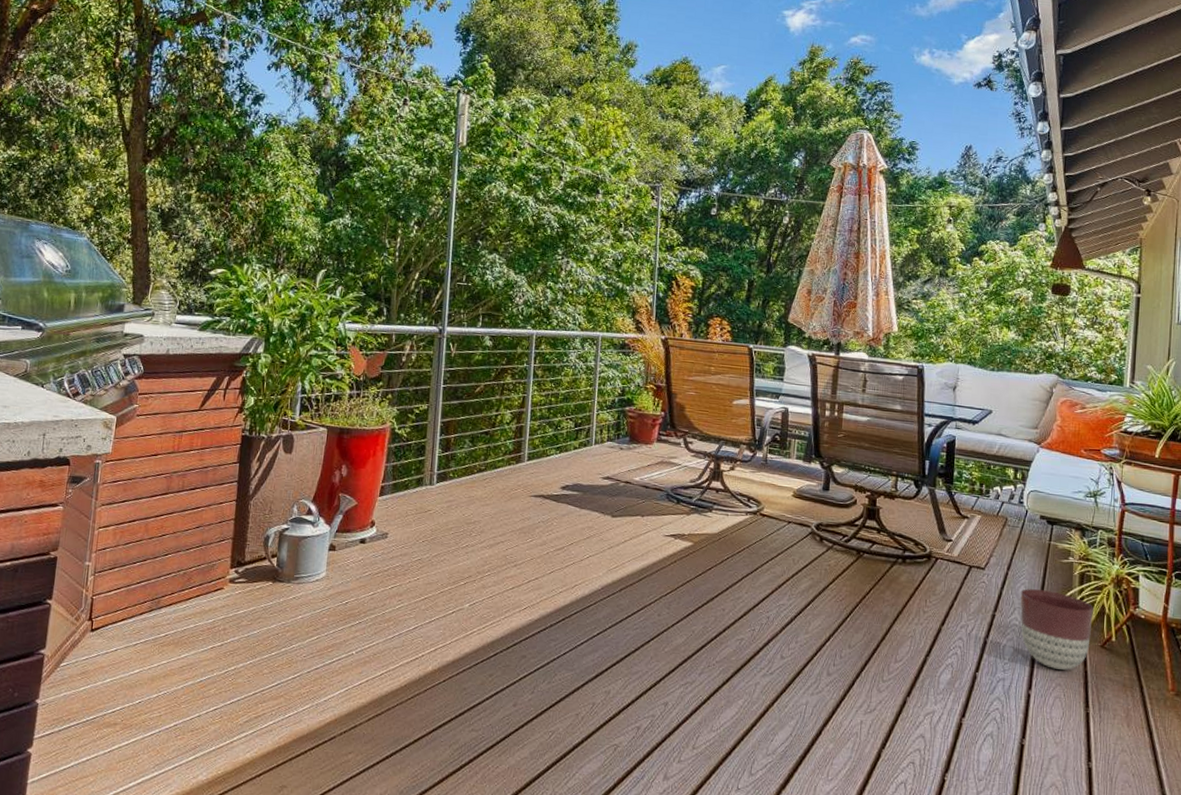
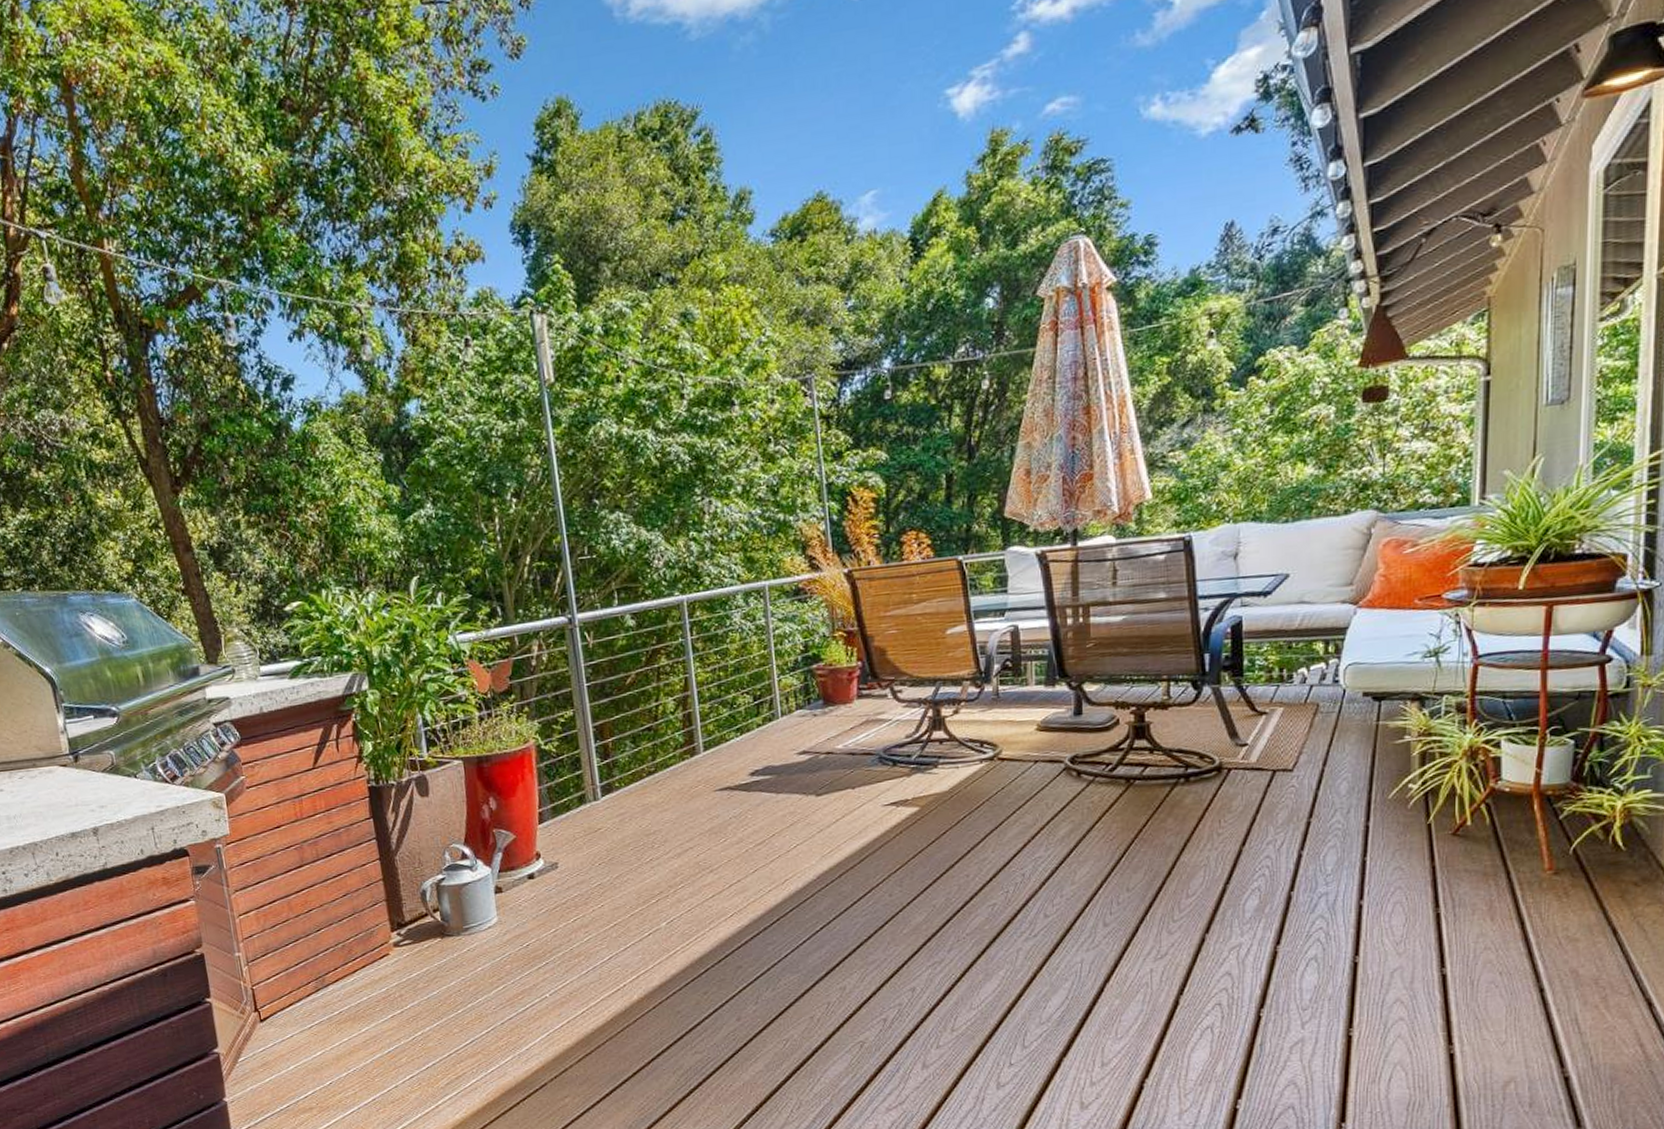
planter: present [1020,588,1093,670] -> none [1342,780,1440,871]

